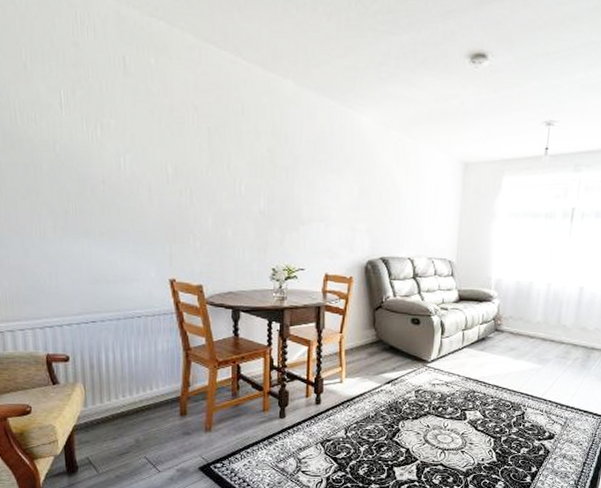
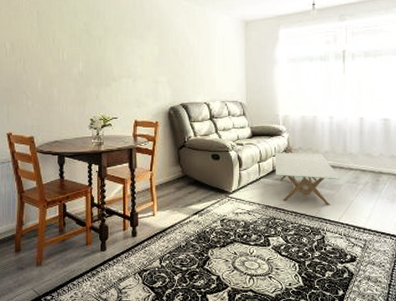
coffee table: none [480,320,550,380] -> present [275,152,340,205]

